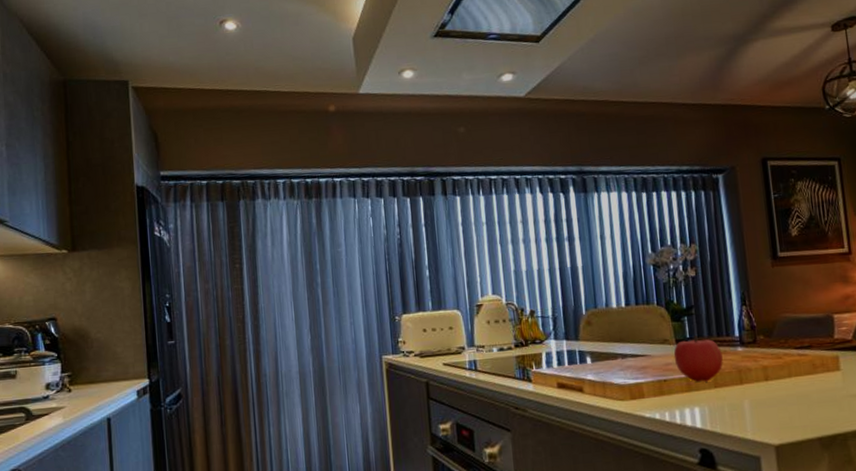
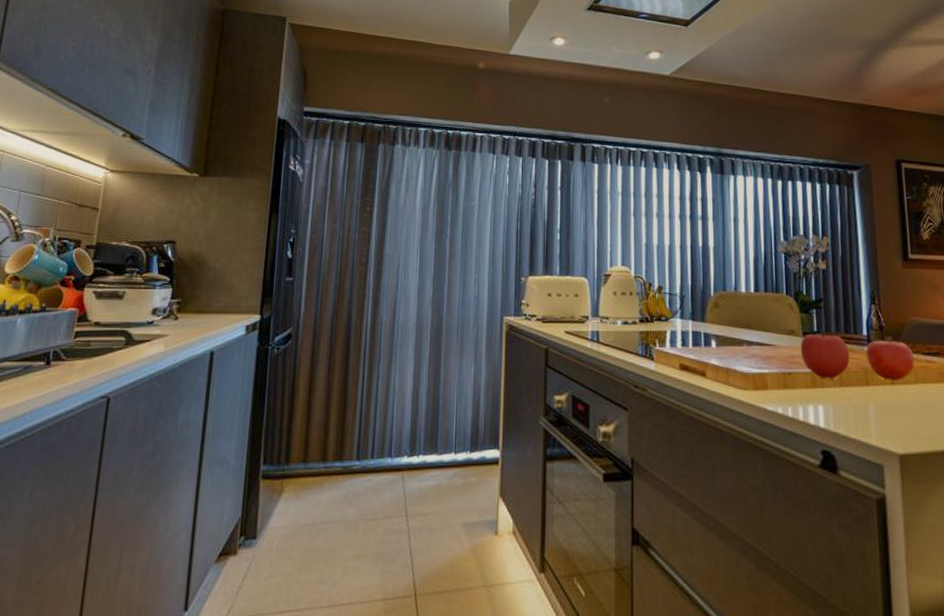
fruit: none [738,335,787,377] -> present [865,336,915,381]

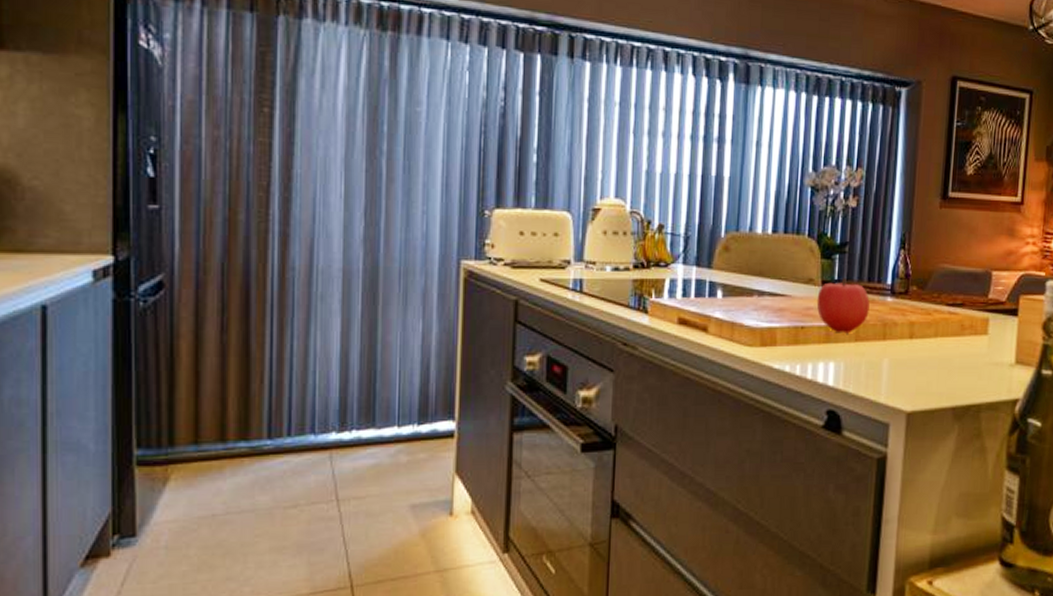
fruit: present [865,336,915,381] -> none [887,286,938,334]

